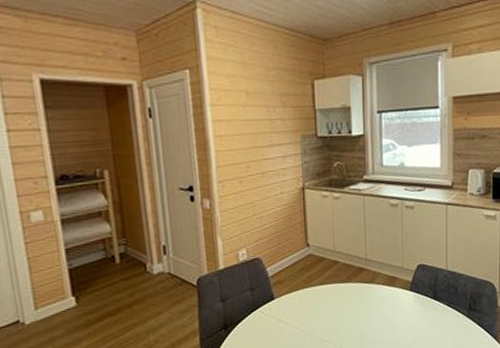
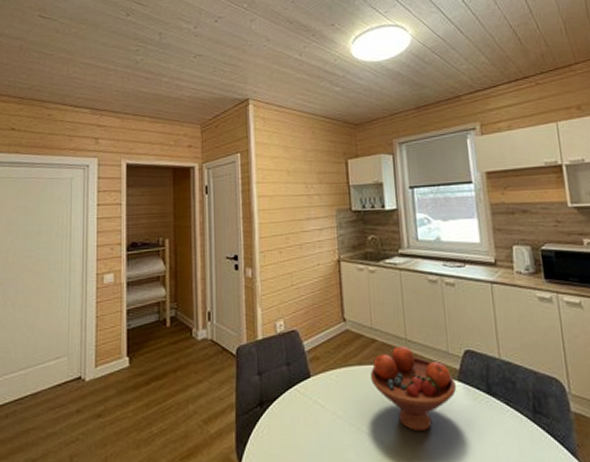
fruit bowl: none [332,264,408,335] -> present [371,345,457,432]

